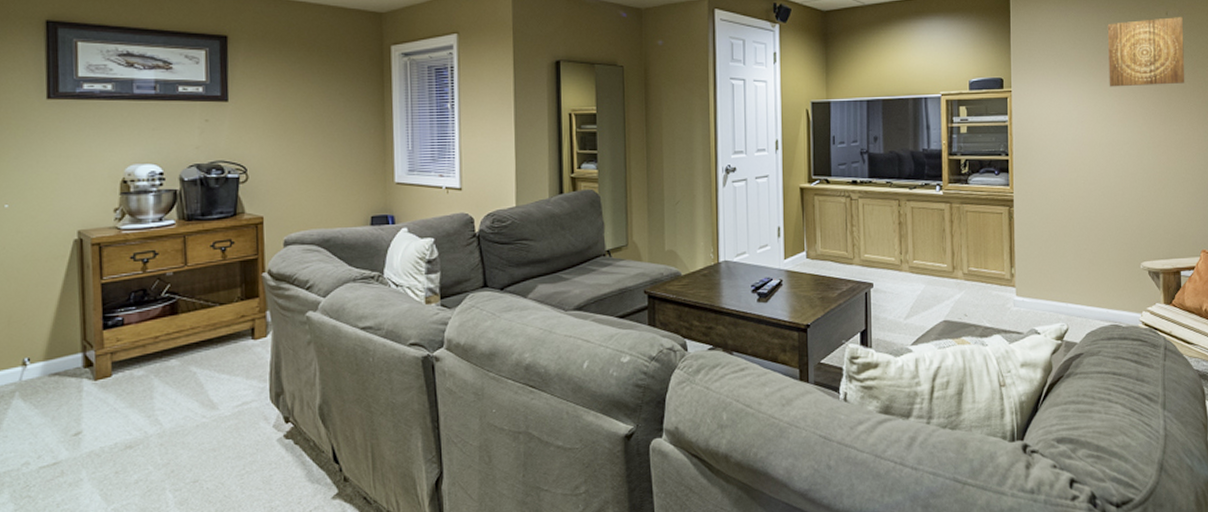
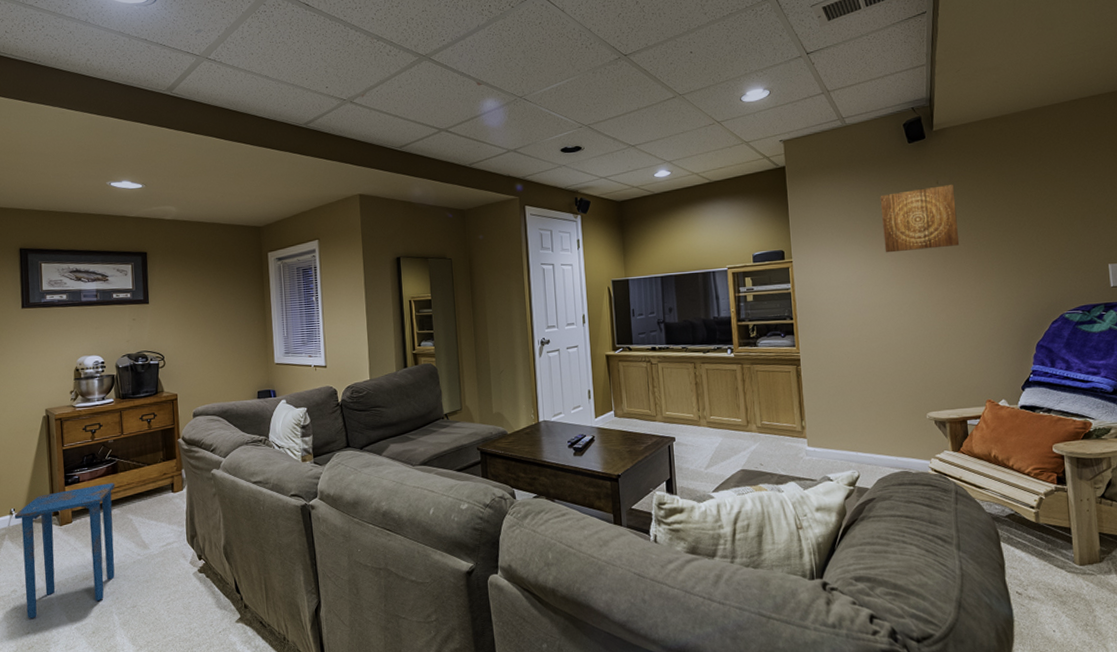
side table: none [28,326,174,499] -> present [14,482,115,619]

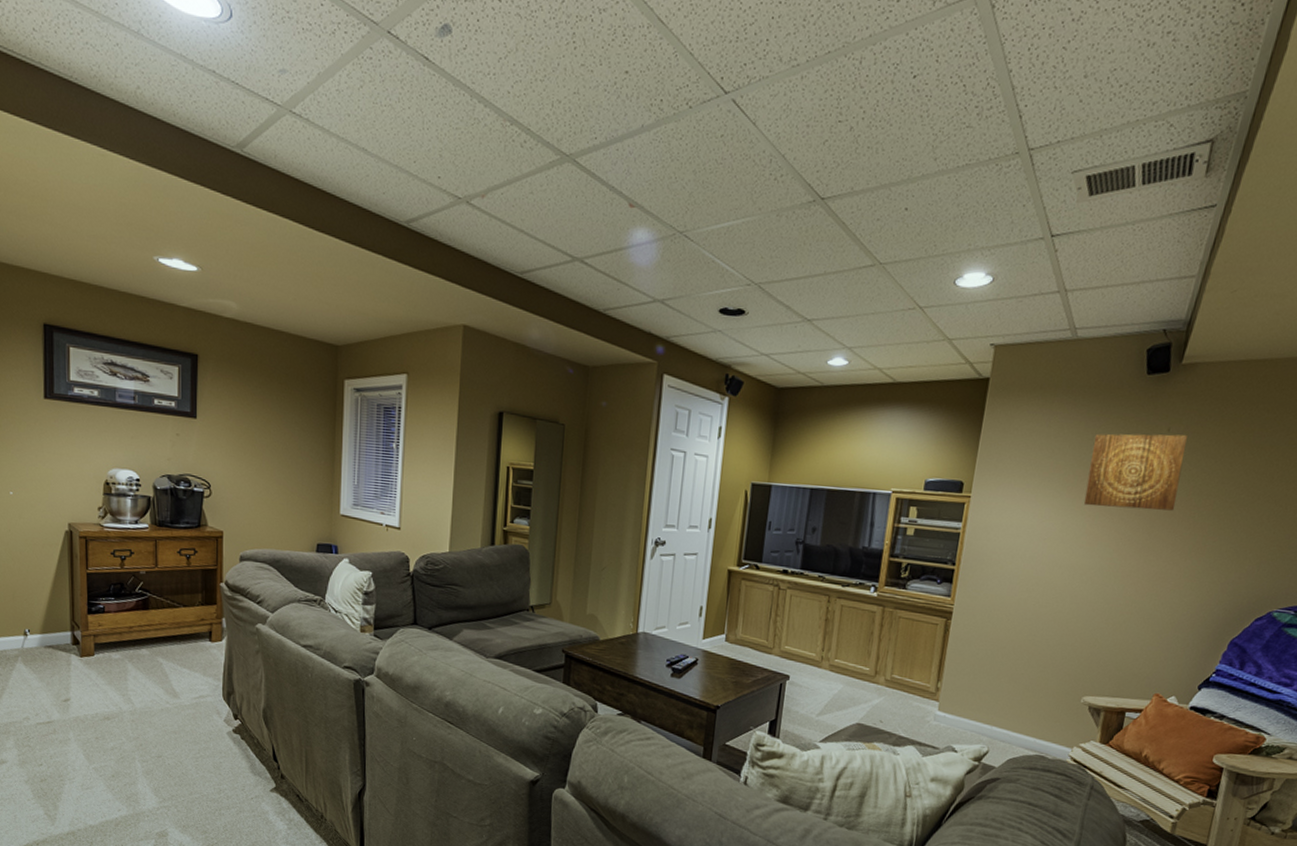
side table: present [14,482,115,619] -> none [29,618,145,751]

